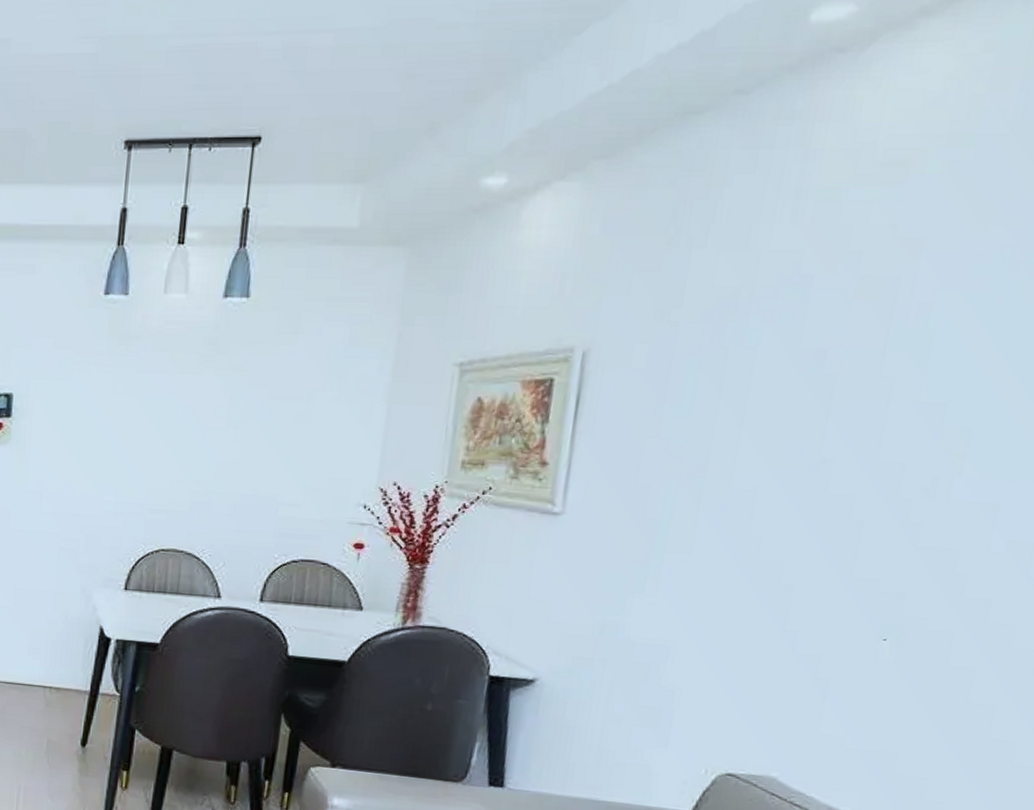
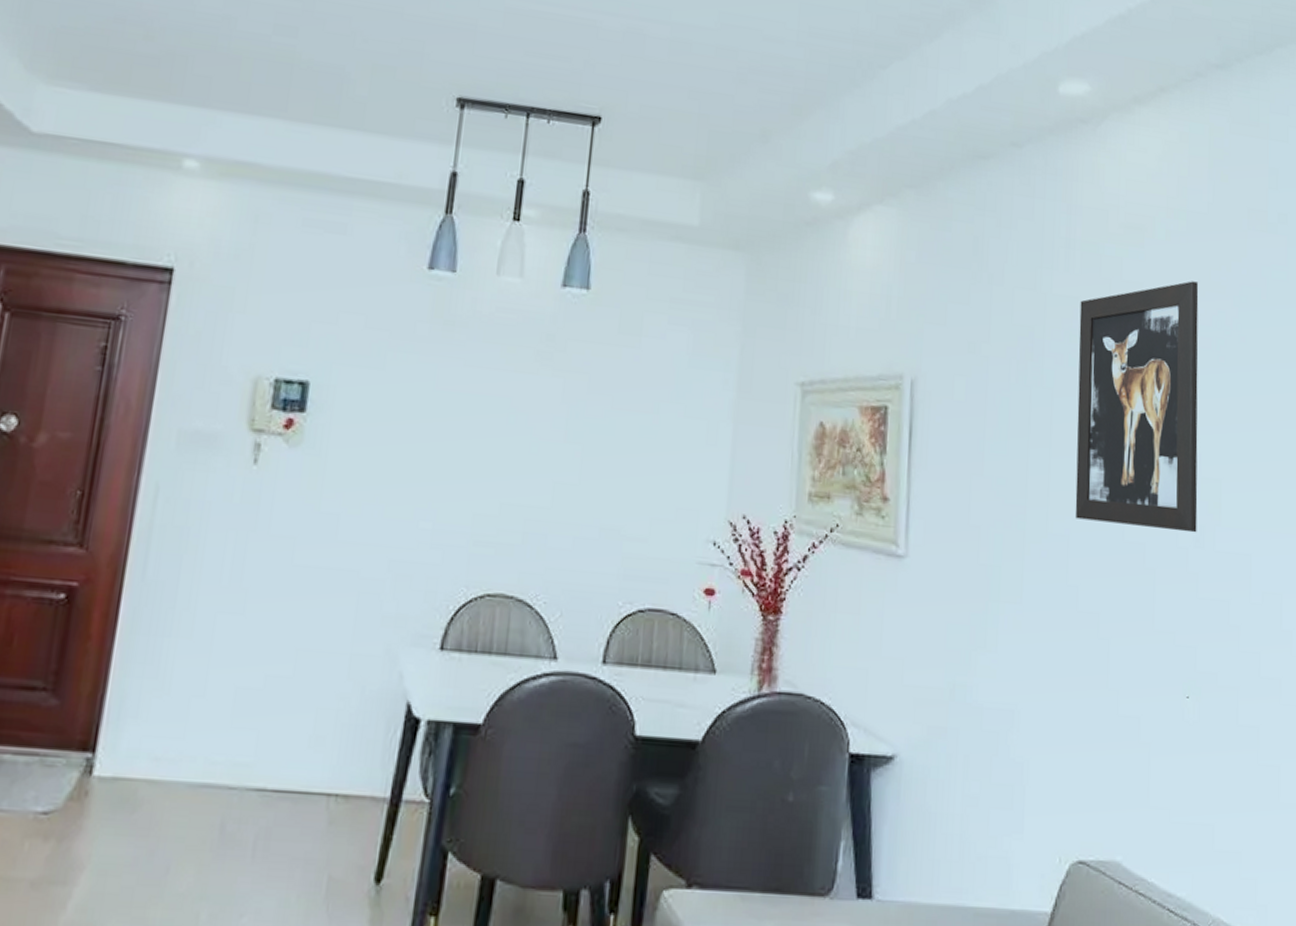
wall art: none [766,216,979,484] -> present [1075,281,1199,533]

